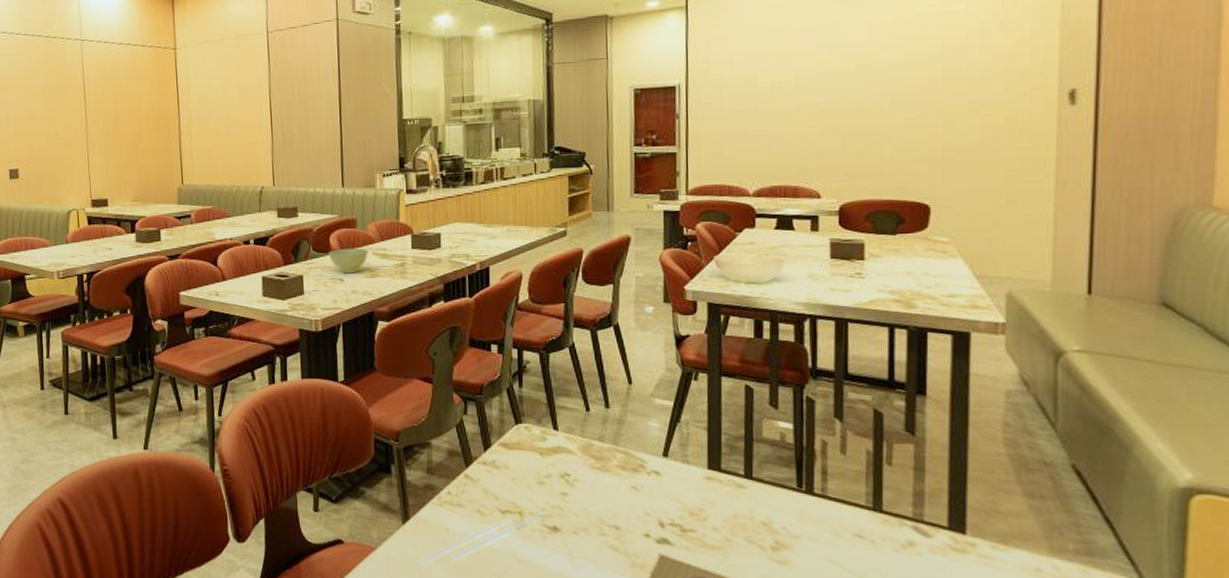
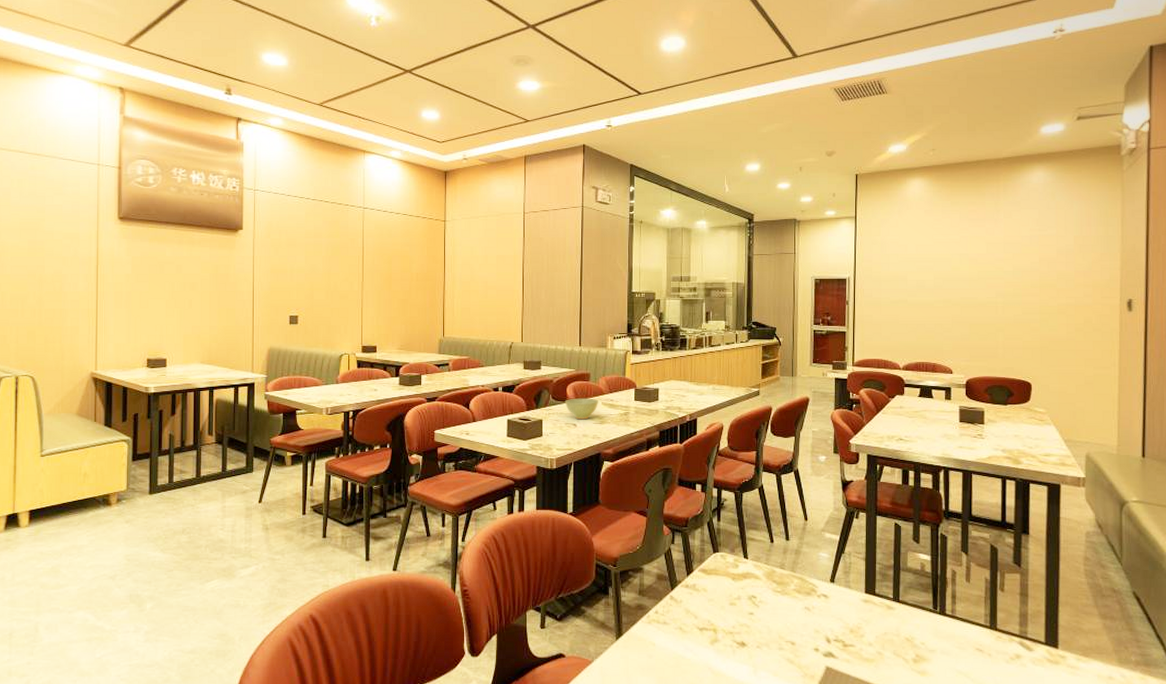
chopsticks: present [420,512,544,563] -> none [630,629,734,674]
bowl: present [714,253,784,284] -> none [872,415,925,440]

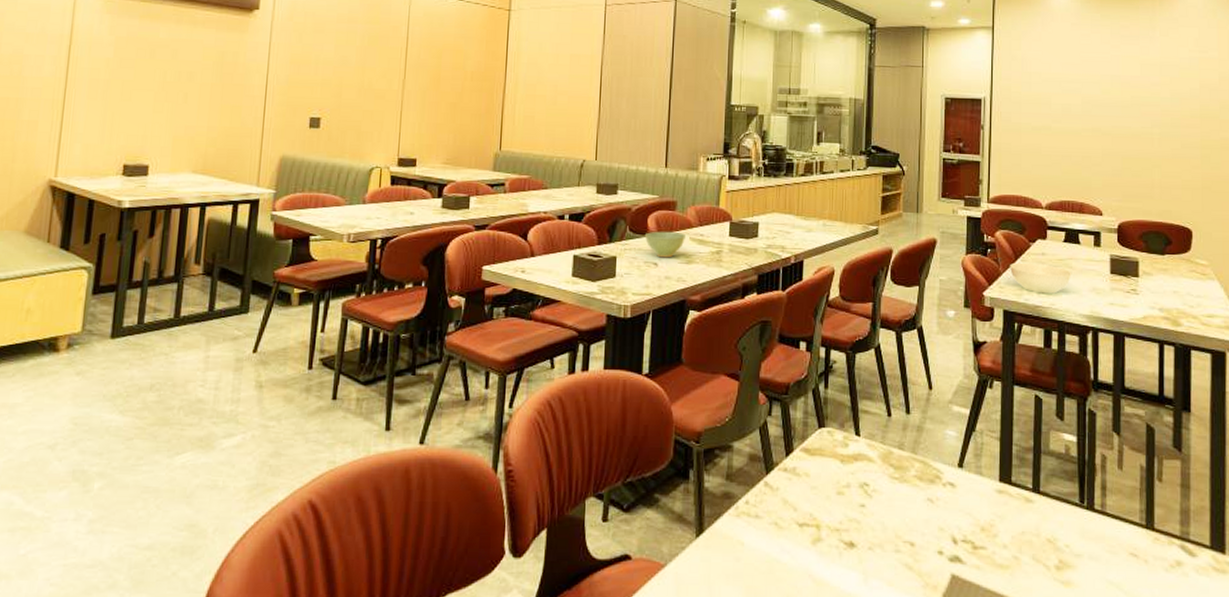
bowl: none [872,415,925,440] -> present [1010,262,1071,294]

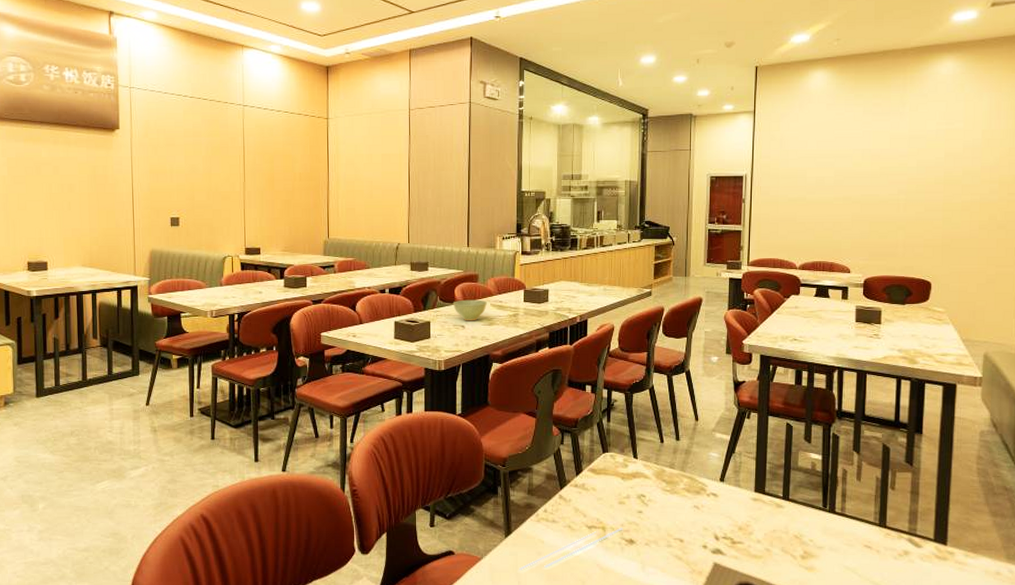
chopsticks: none [712,525,842,583] -> present [519,527,623,571]
bowl: present [1010,262,1071,294] -> none [767,315,821,340]

